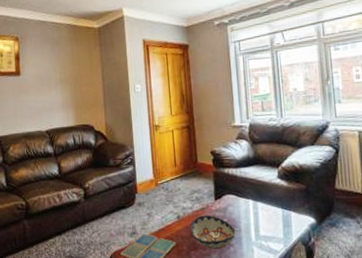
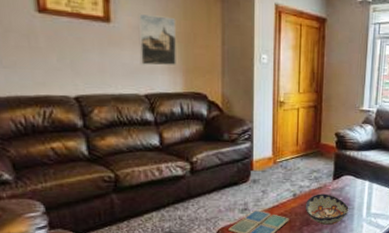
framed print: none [39,64,68,106] -> present [138,13,176,66]

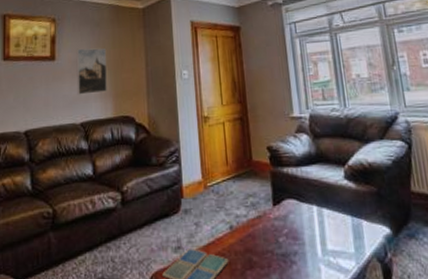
decorative bowl: present [305,194,349,226] -> none [244,224,299,269]

